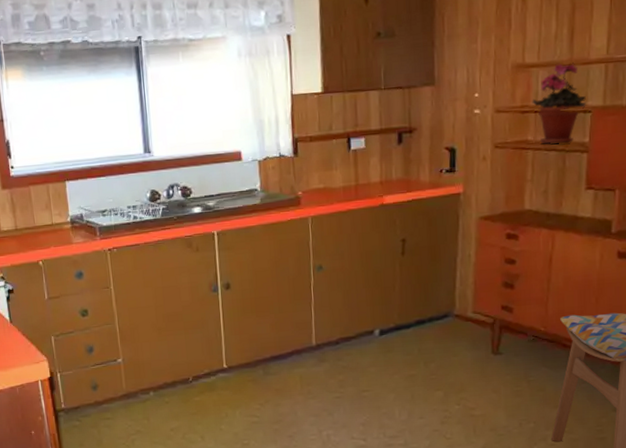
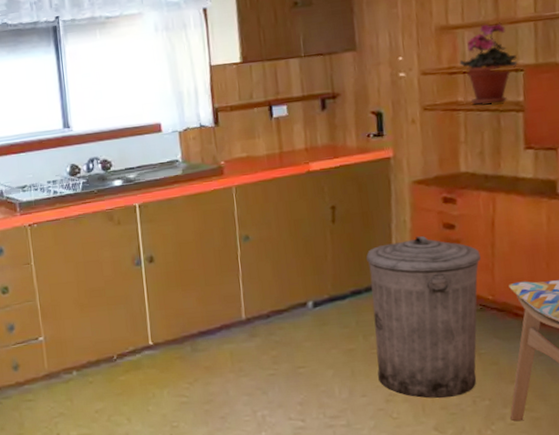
trash can: none [431,269,537,421] -> present [366,235,481,398]

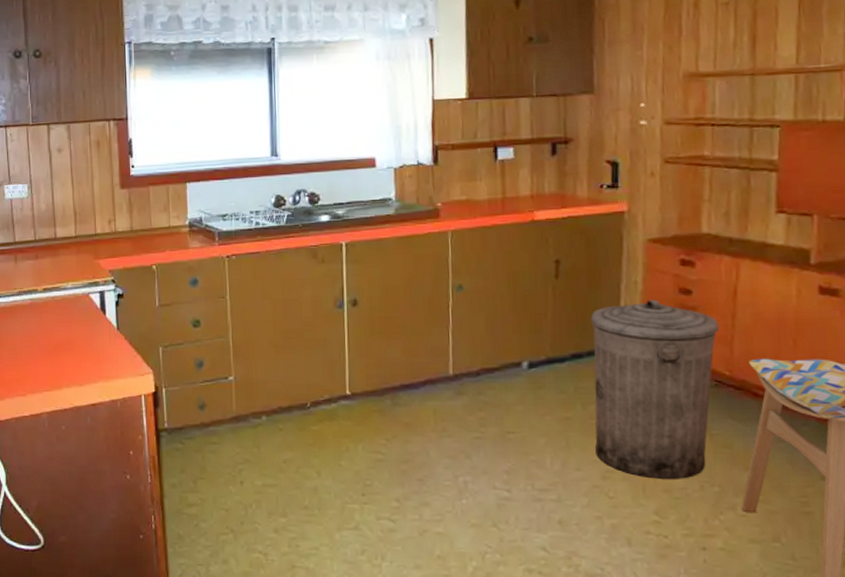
potted plant: present [459,22,517,105] -> none [708,72,773,162]

